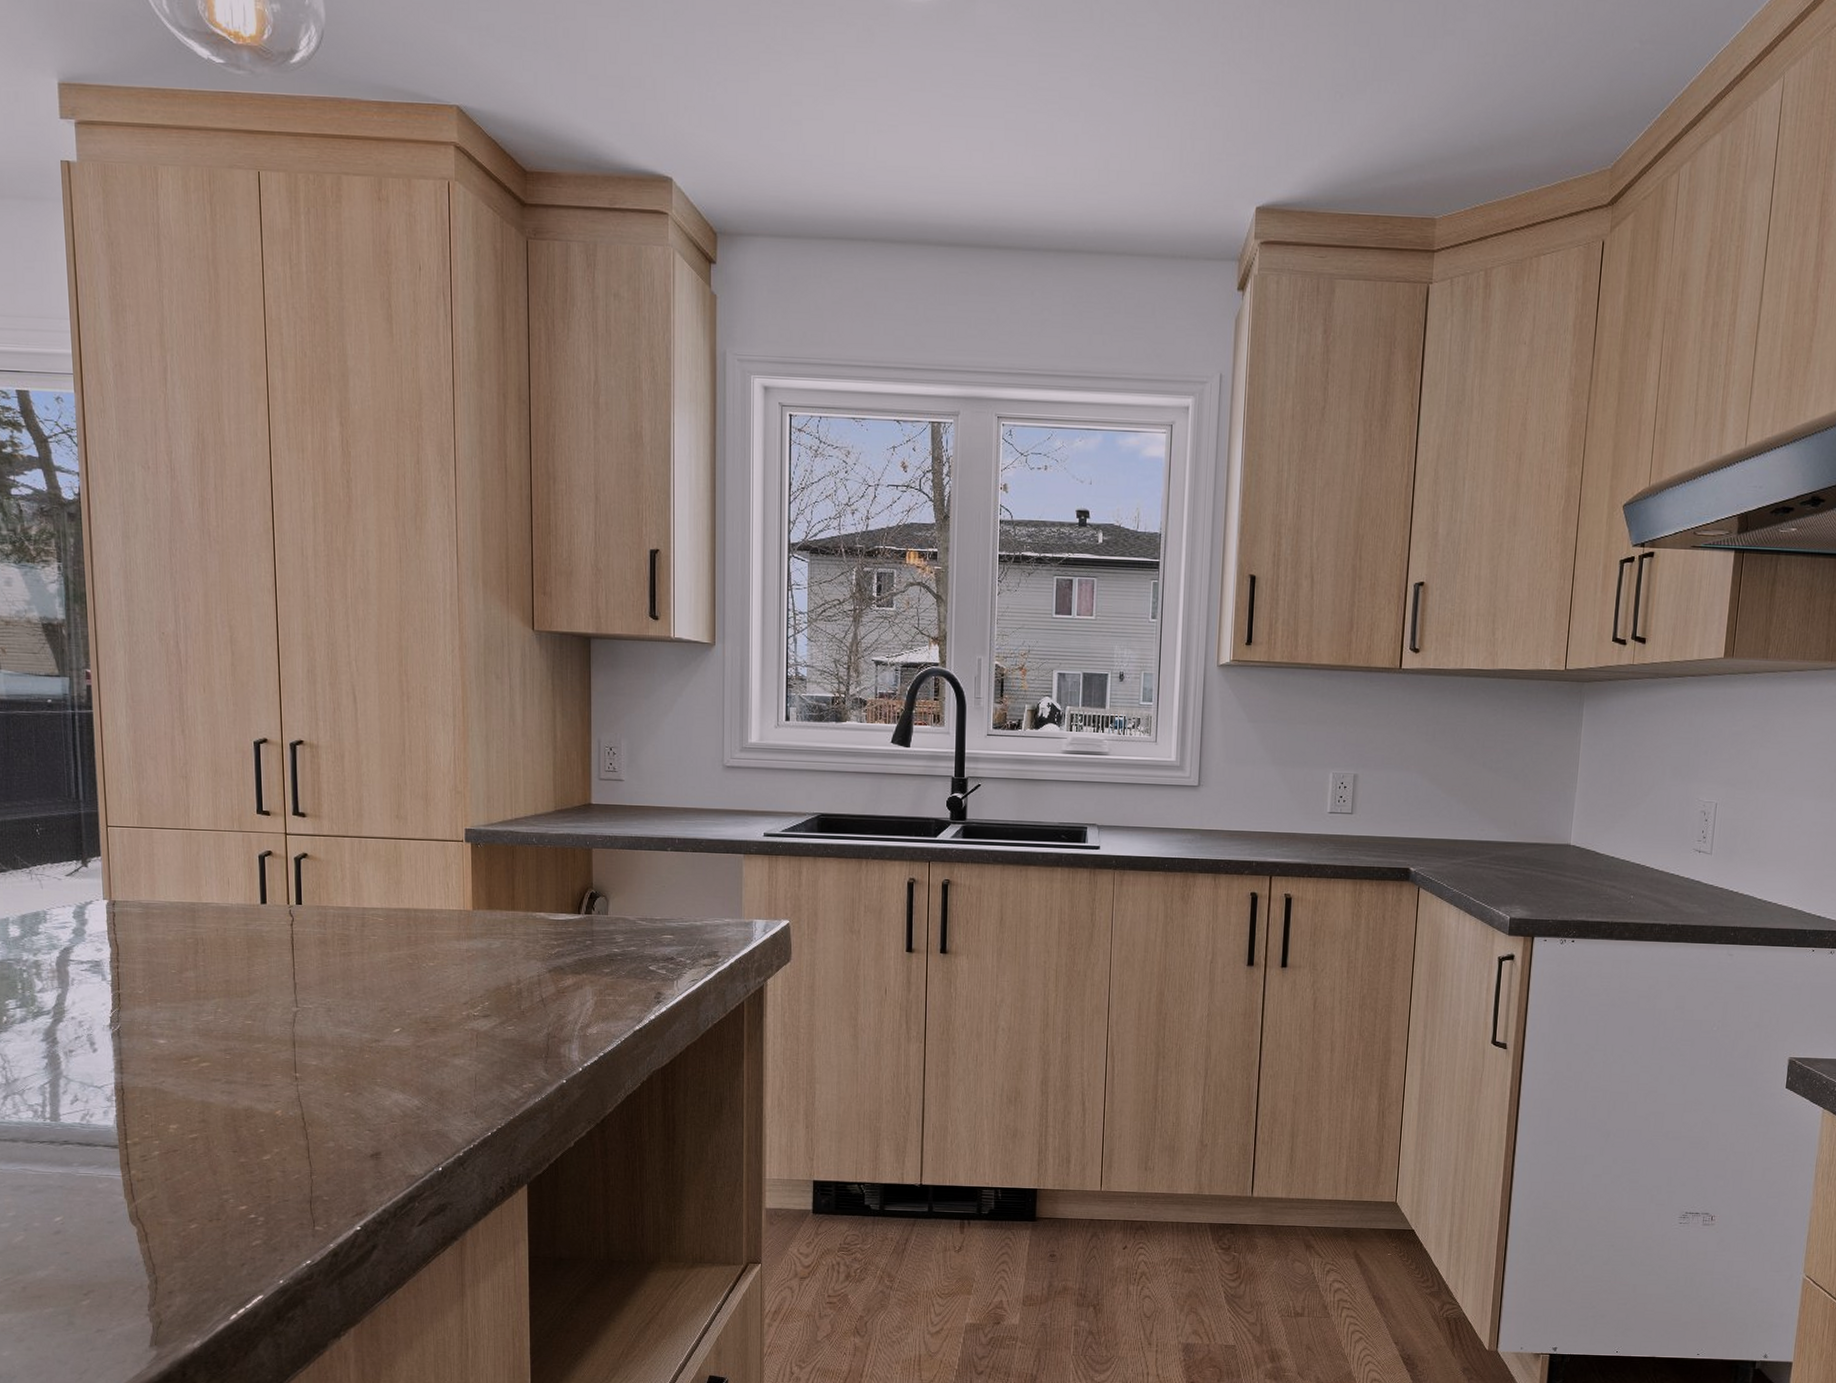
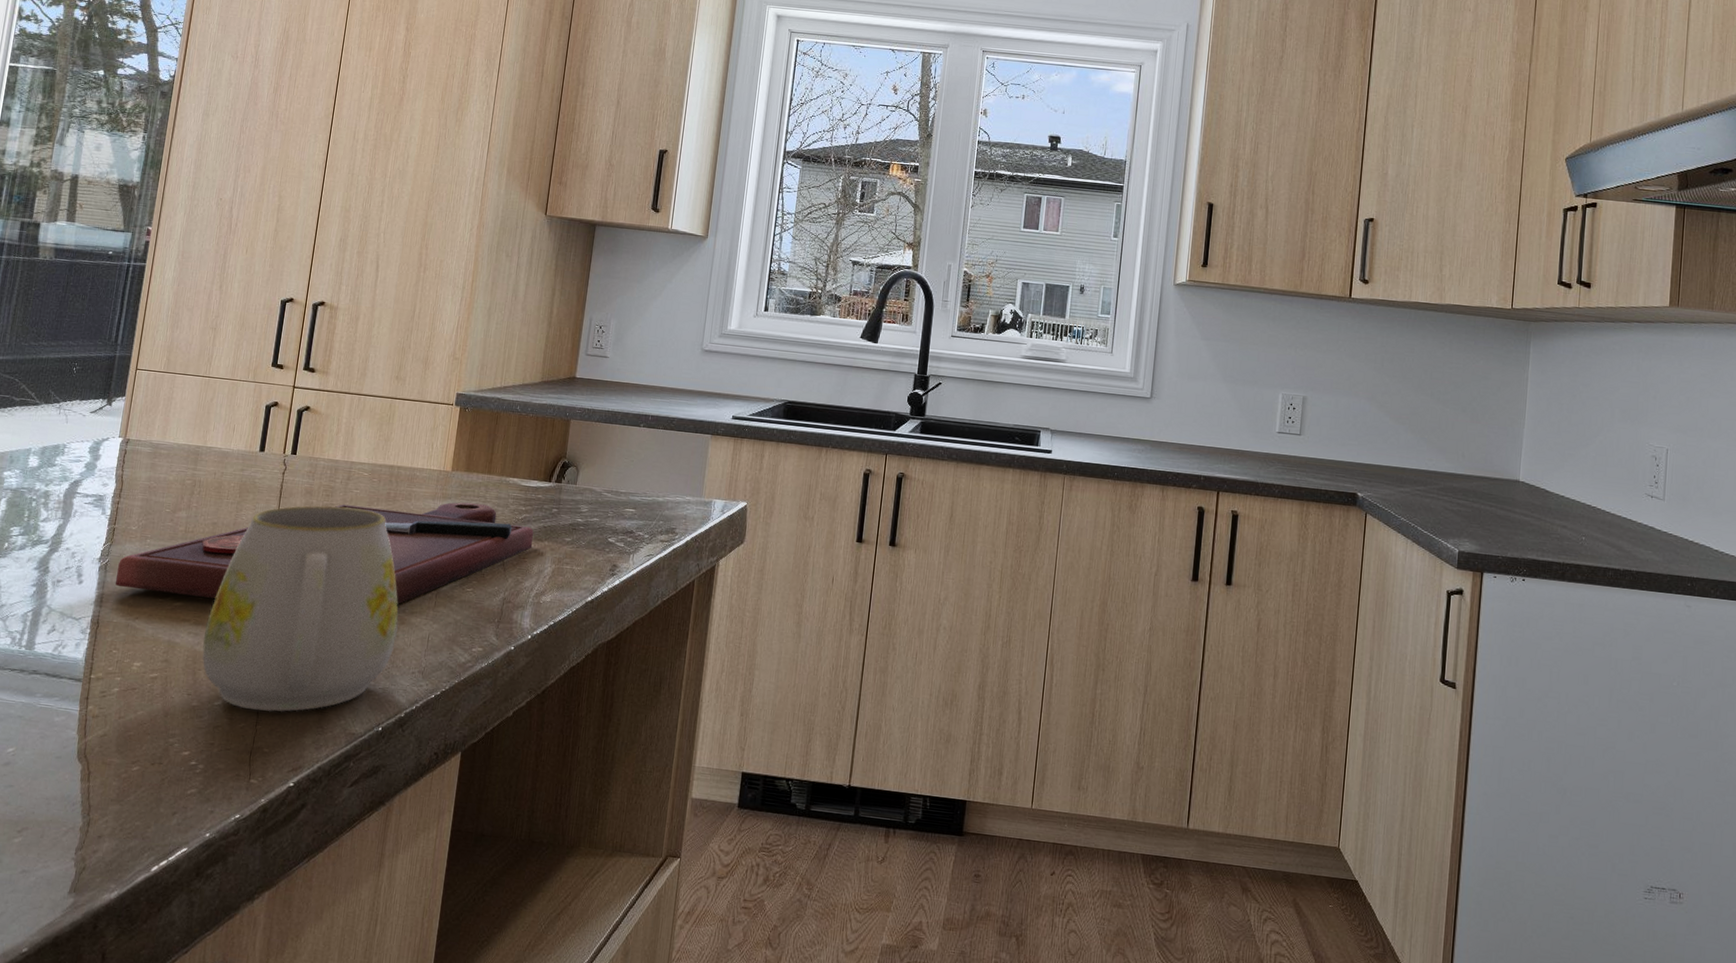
cutting board: none [132,940,570,1056] -> present [115,502,534,604]
mug: none [237,954,443,1162] -> present [202,505,399,713]

